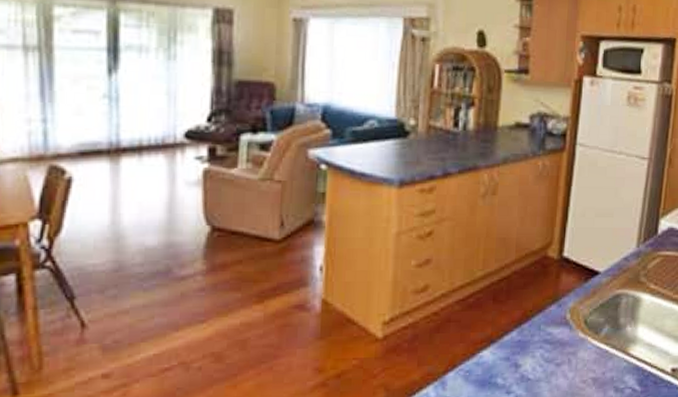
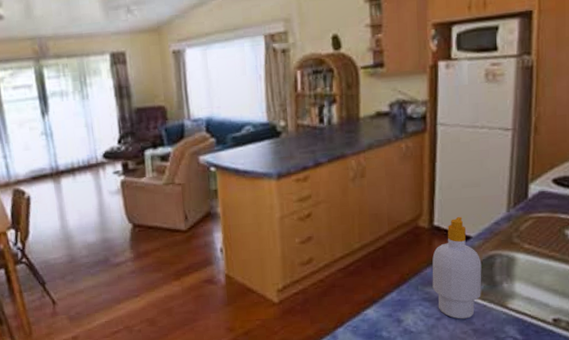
soap bottle: none [555,248,608,366] -> present [432,216,482,319]

